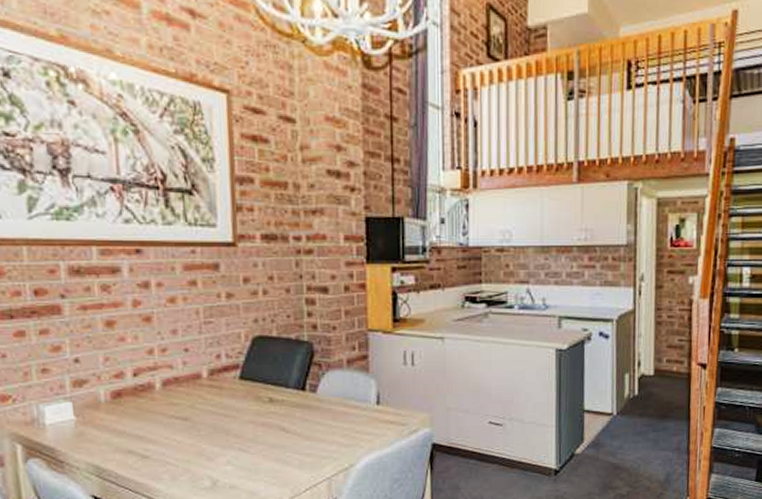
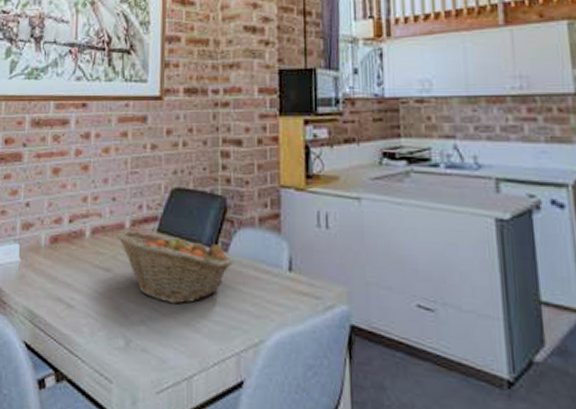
fruit basket: none [192,379,321,443] -> present [116,230,232,304]

